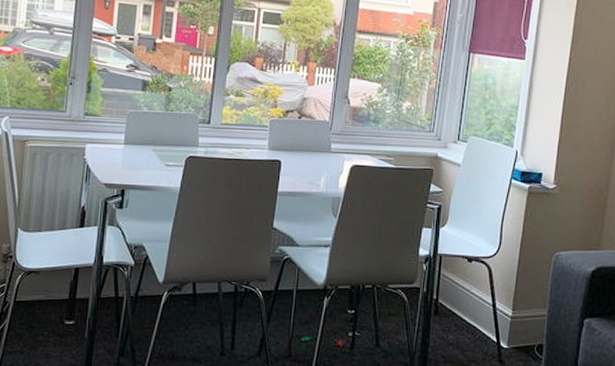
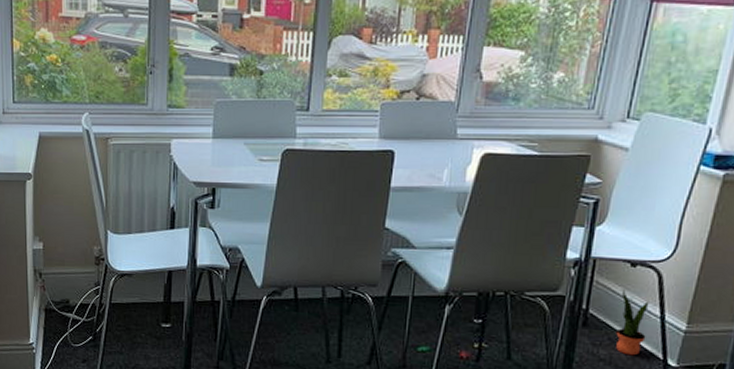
potted plant: none [460,282,484,340] -> present [616,290,650,356]

